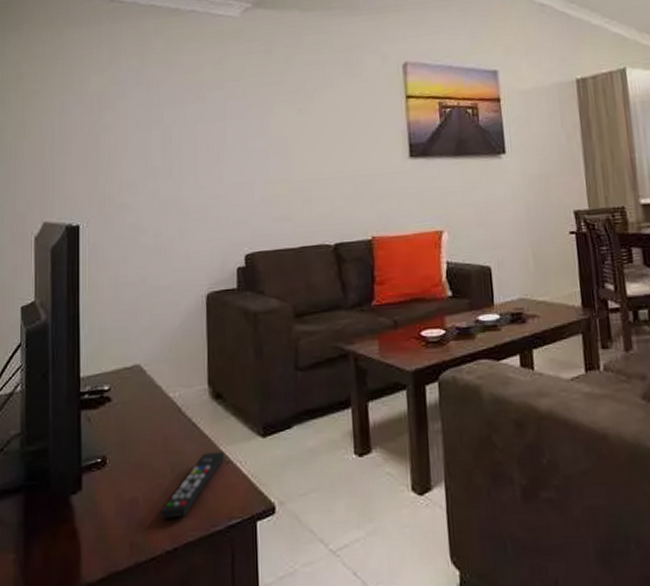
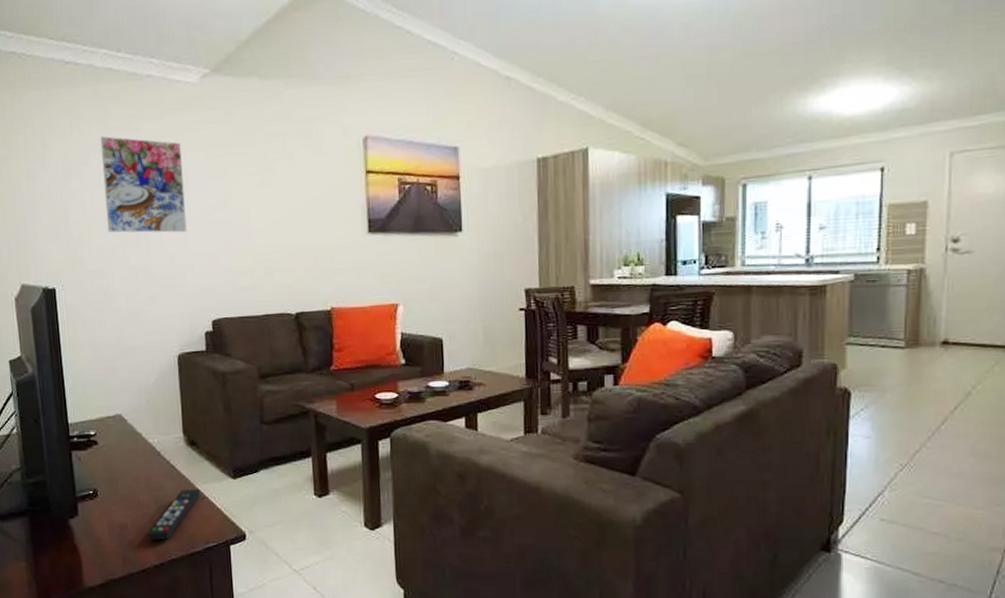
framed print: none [139,69,222,165] -> present [100,136,187,233]

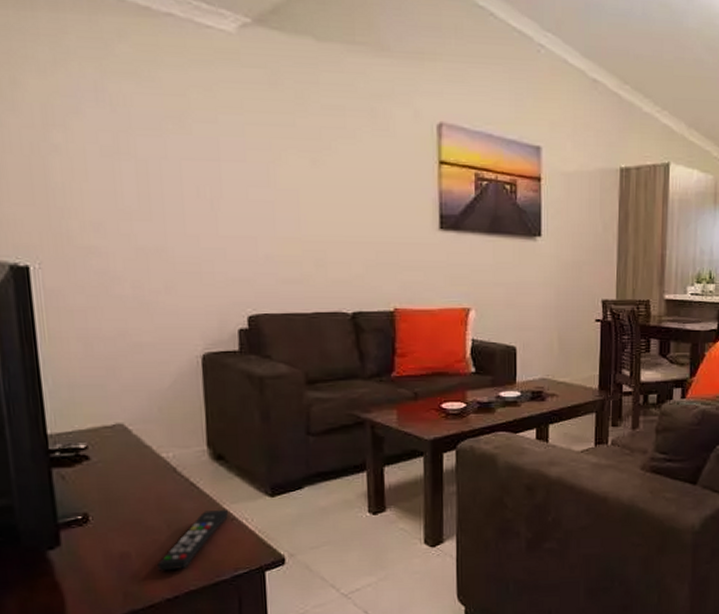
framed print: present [100,136,187,233] -> none [97,81,217,210]

